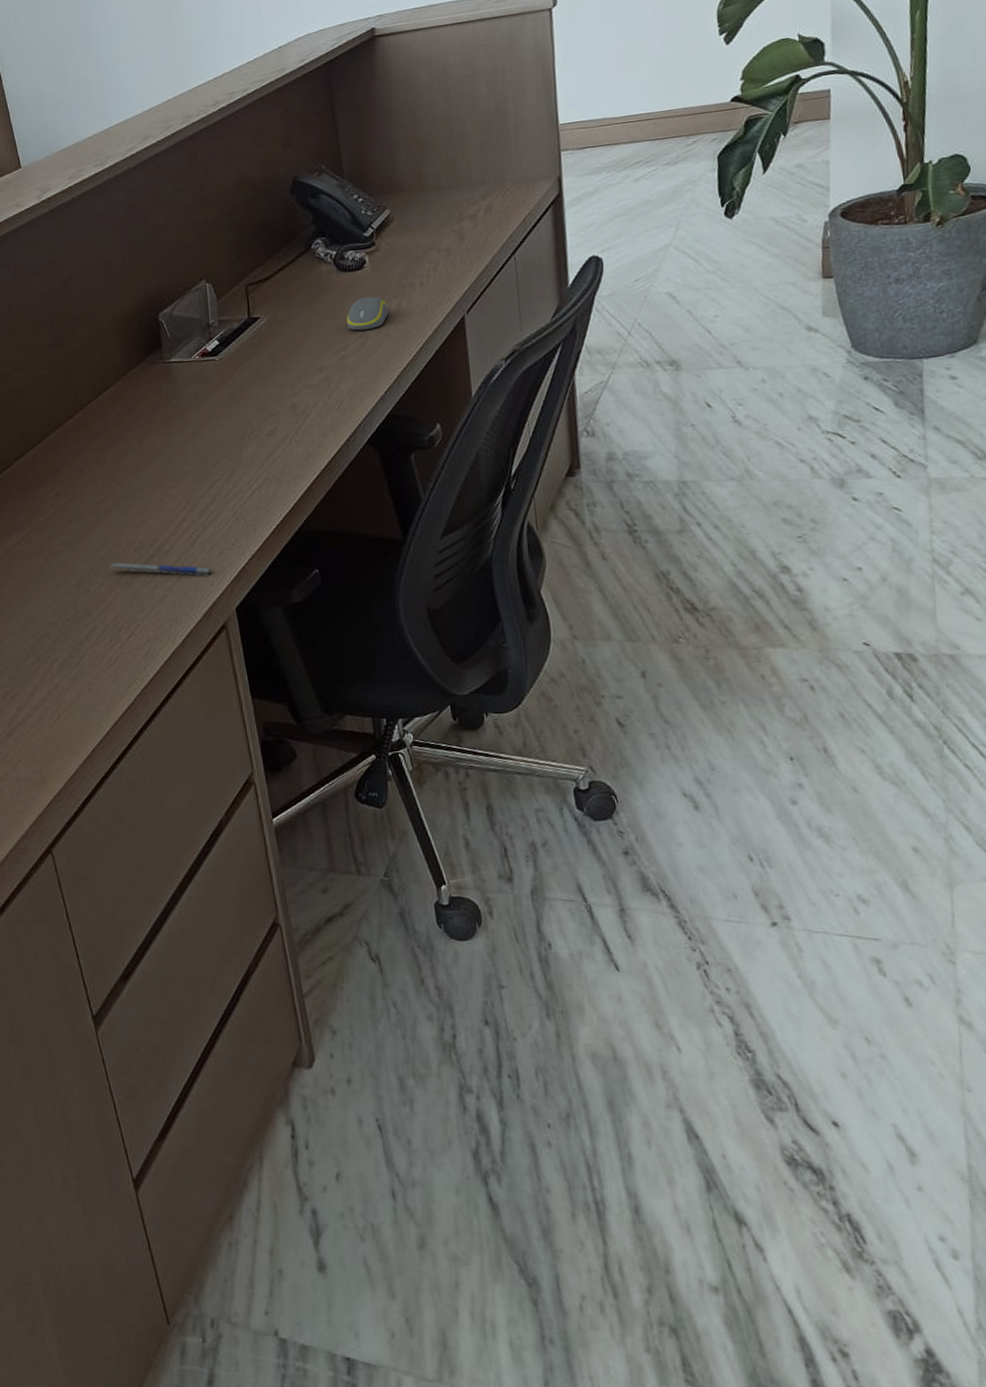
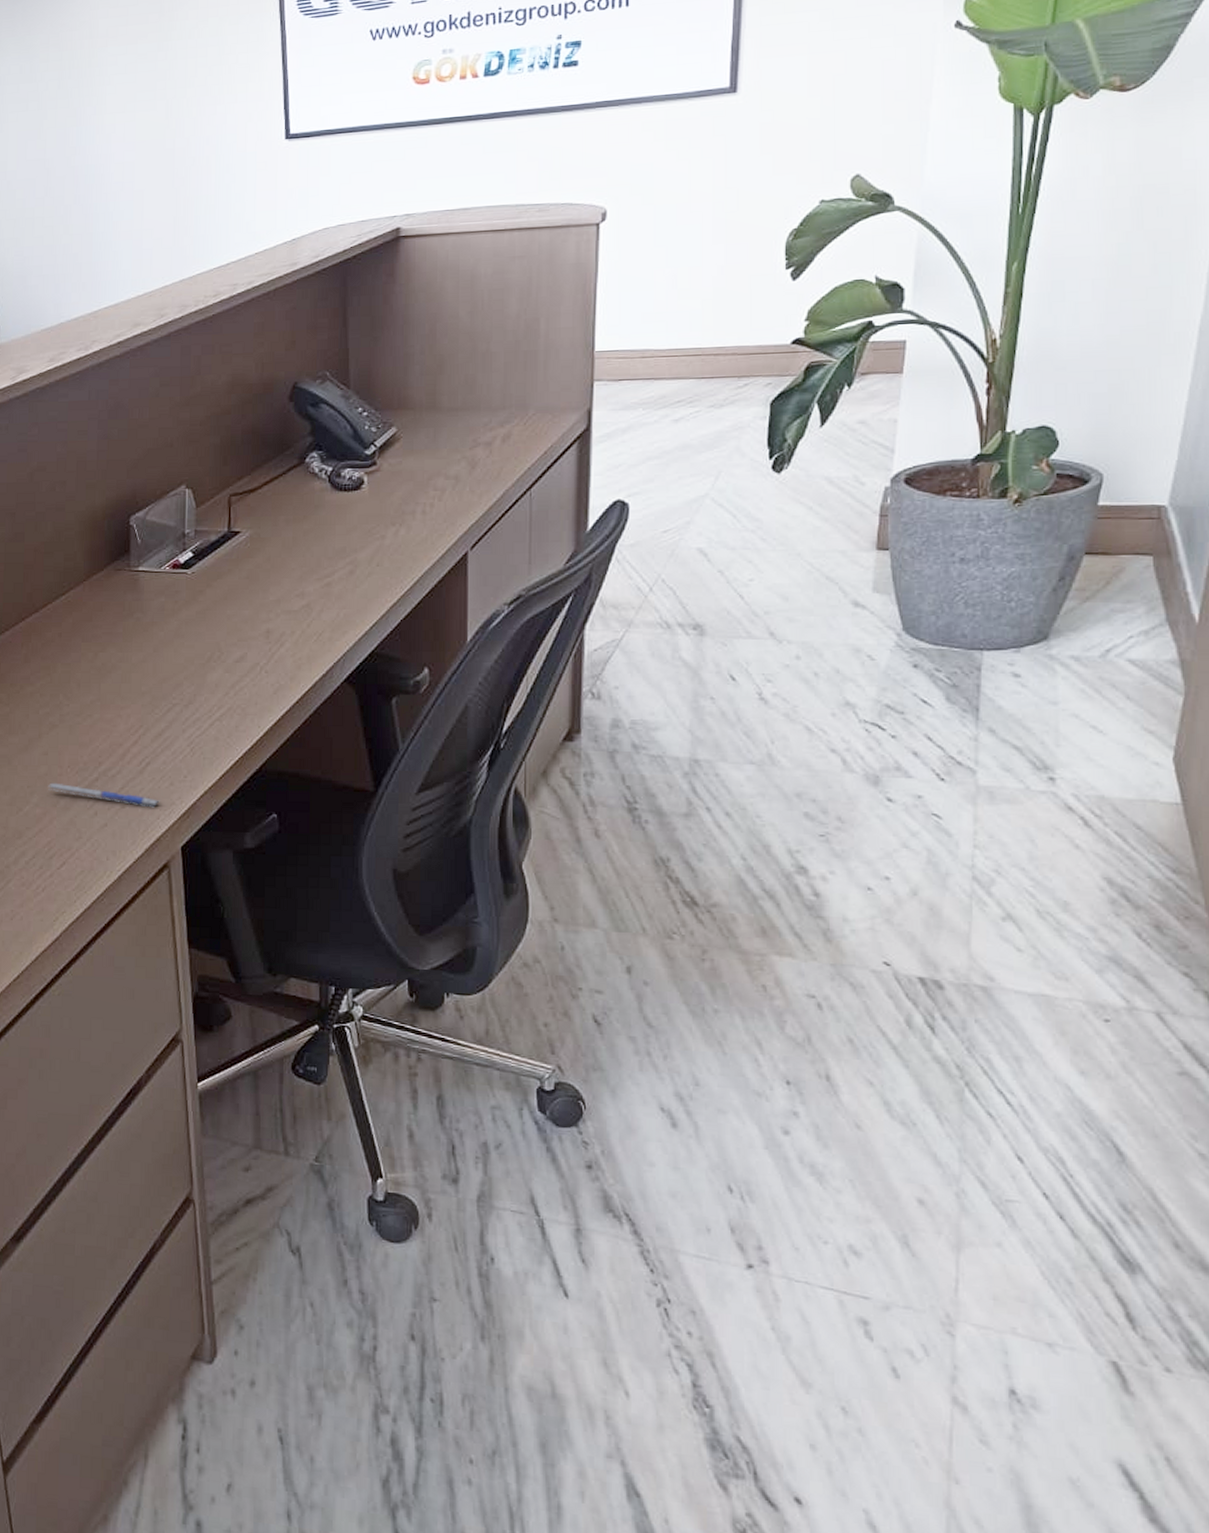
computer mouse: present [346,296,389,331] -> none [335,521,383,557]

